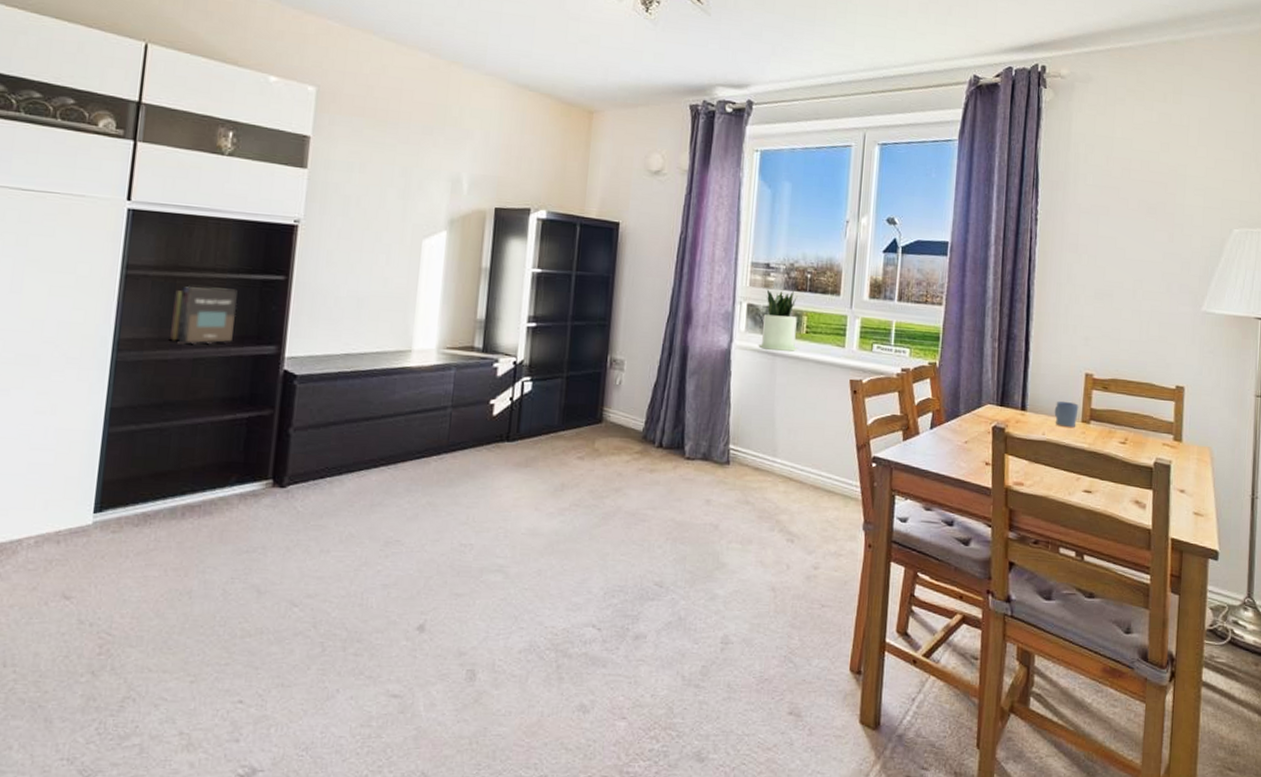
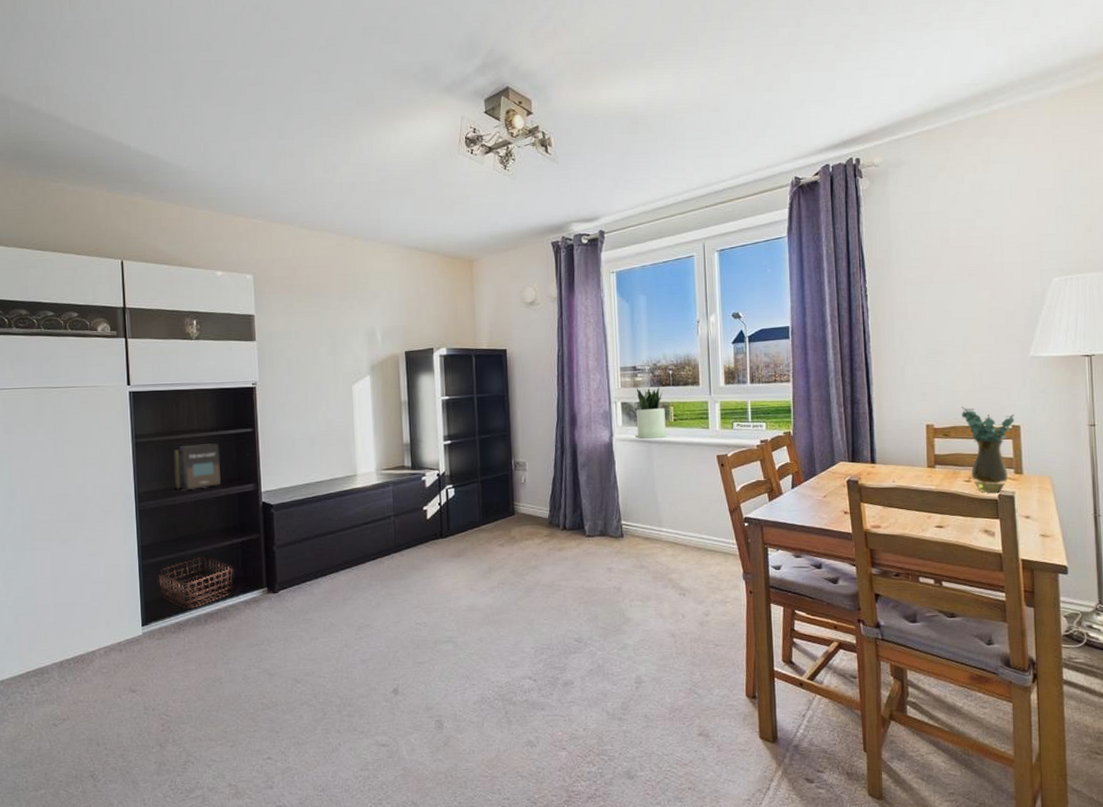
basket: none [127,431,231,498] -> present [158,557,233,610]
mug: present [1054,400,1079,429] -> none [901,451,923,474]
vase: none [1124,358,1179,460] -> present [961,407,1014,493]

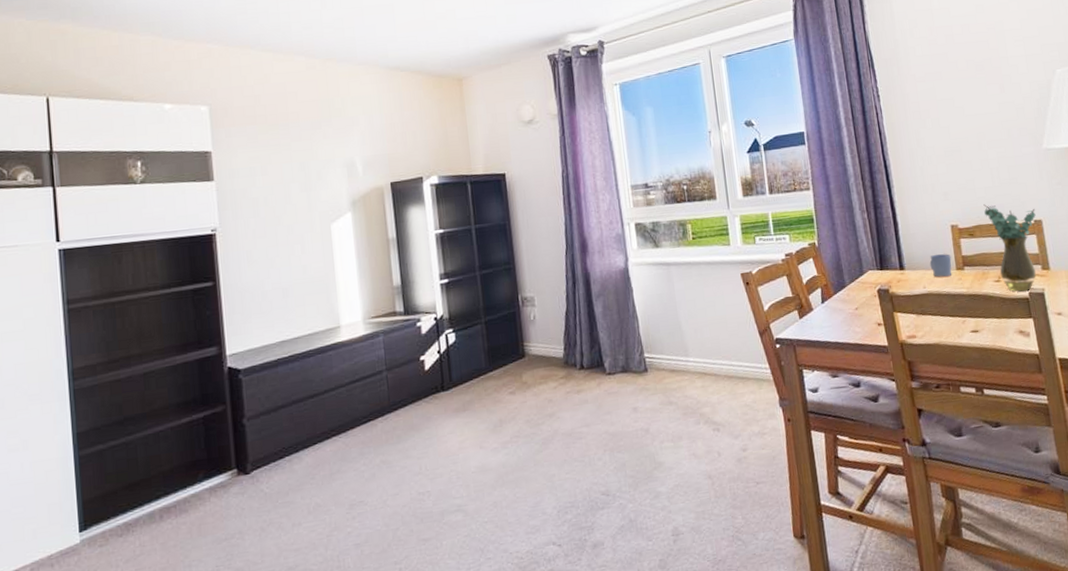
basket: present [158,557,233,610] -> none [99,438,194,506]
books: present [173,443,221,489] -> none [116,302,176,361]
planter: present [635,387,669,440] -> none [649,204,689,262]
mug: none [901,451,923,474] -> present [929,253,952,279]

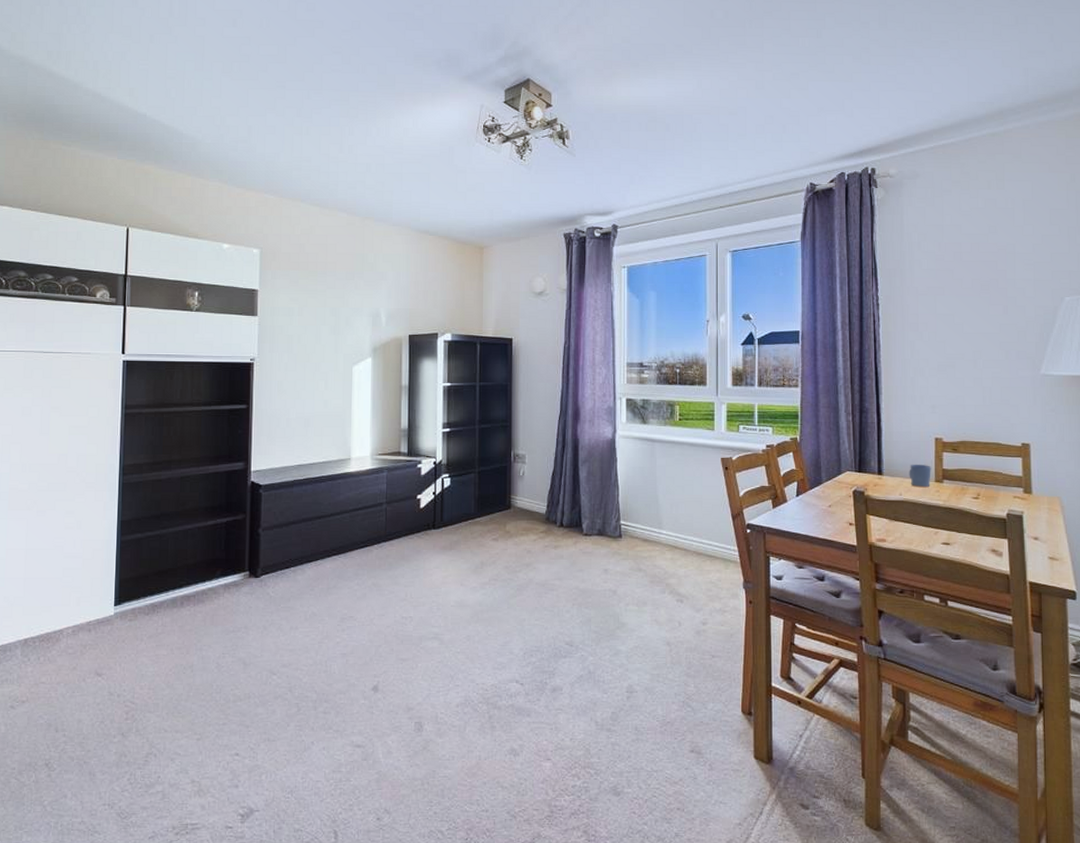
vase: present [983,204,1037,292] -> none [971,422,1024,511]

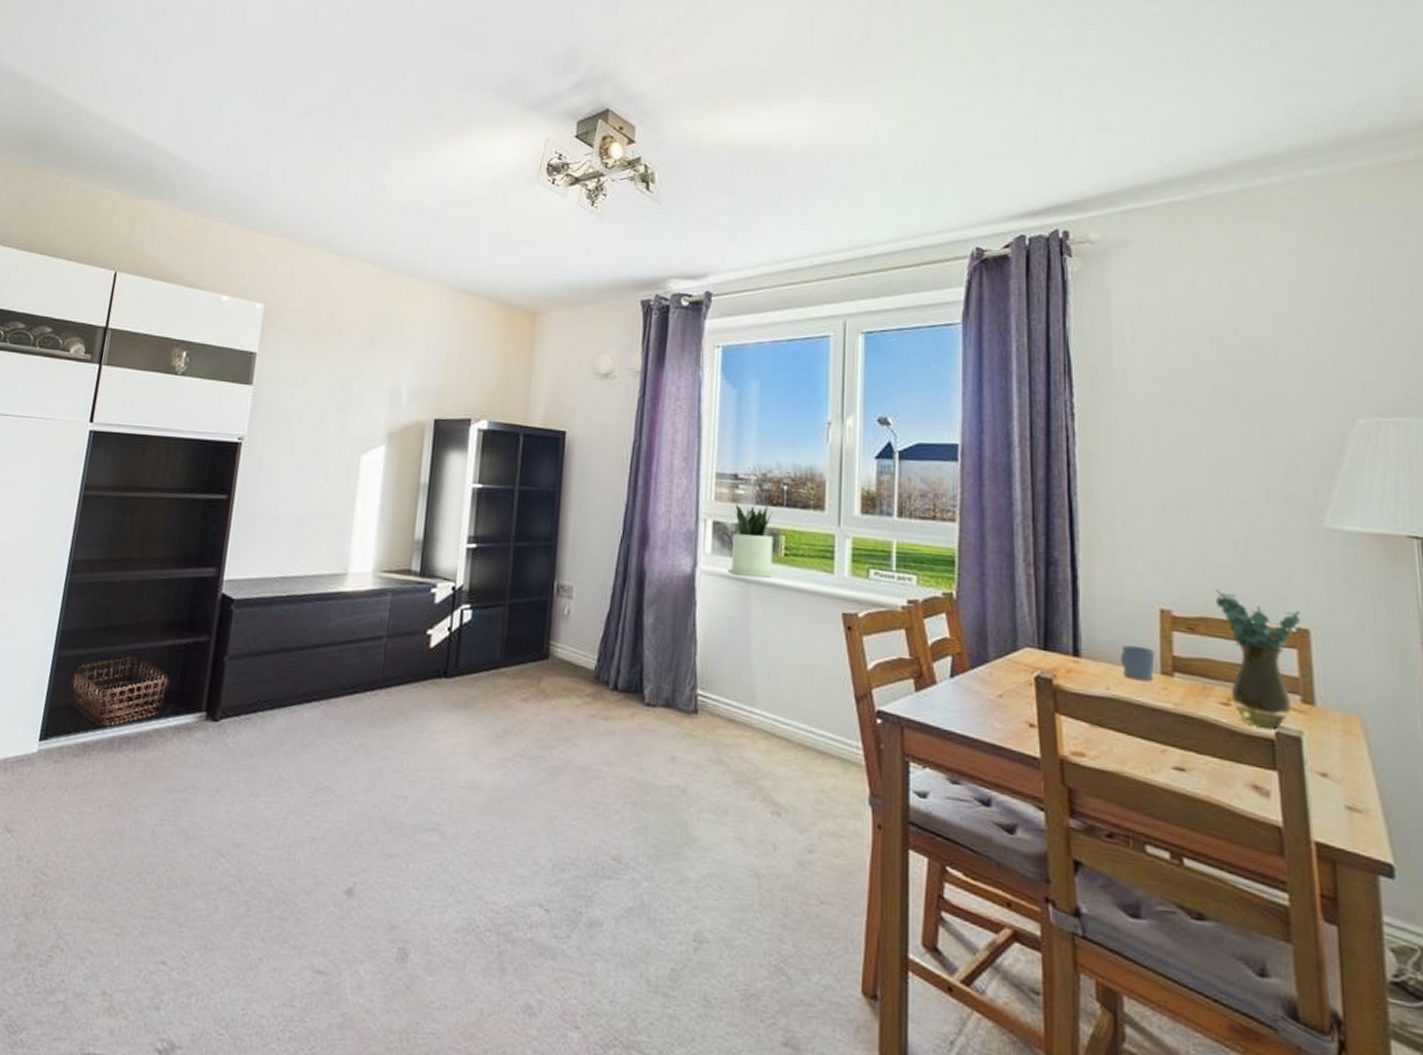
basket: none [136,536,215,591] -> present [71,657,169,727]
planter: none [638,385,674,438] -> present [727,504,776,579]
vase: none [971,422,1024,511] -> present [1216,590,1300,729]

